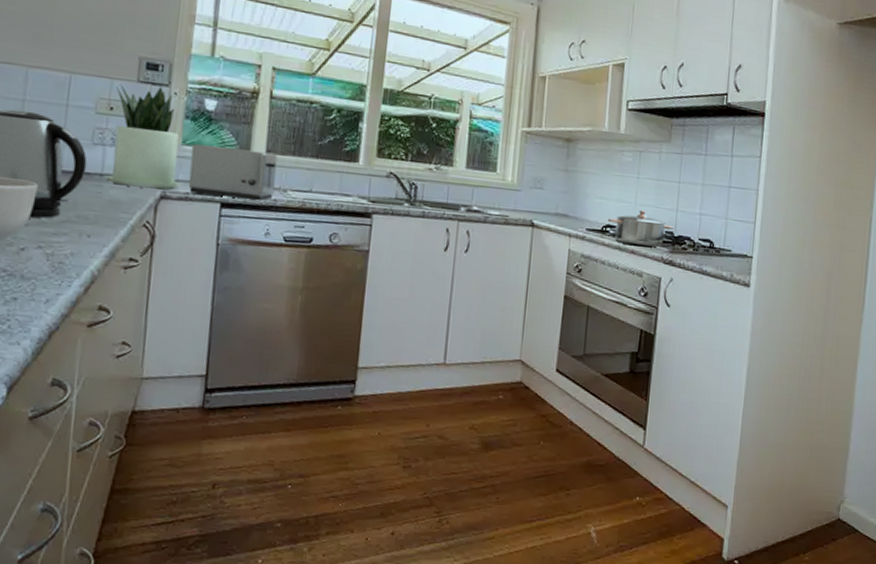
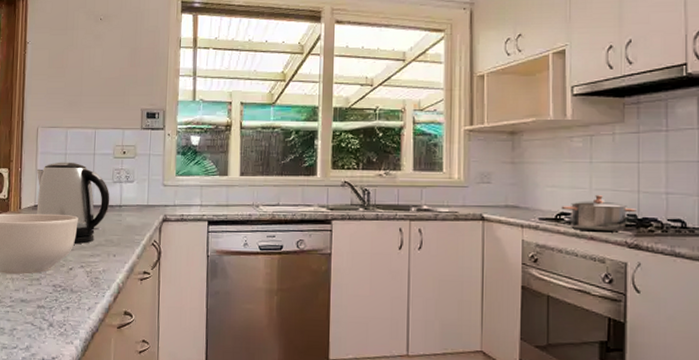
planter: present [104,83,182,190] -> none [122,130,178,214]
toaster: present [188,144,278,201] -> none [183,174,250,217]

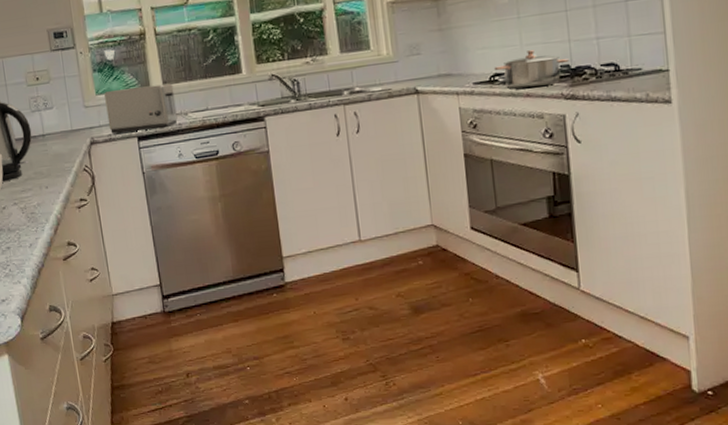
toaster: none [183,174,250,217] -> present [104,83,178,135]

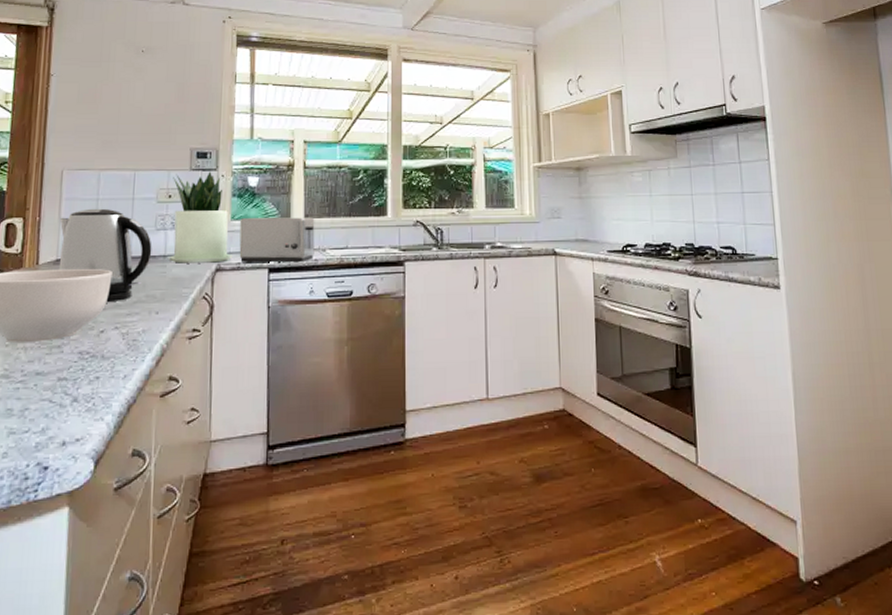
planter: none [37,50,104,141] -> present [167,171,233,263]
cooking pot: present [493,50,569,90] -> none [626,226,693,262]

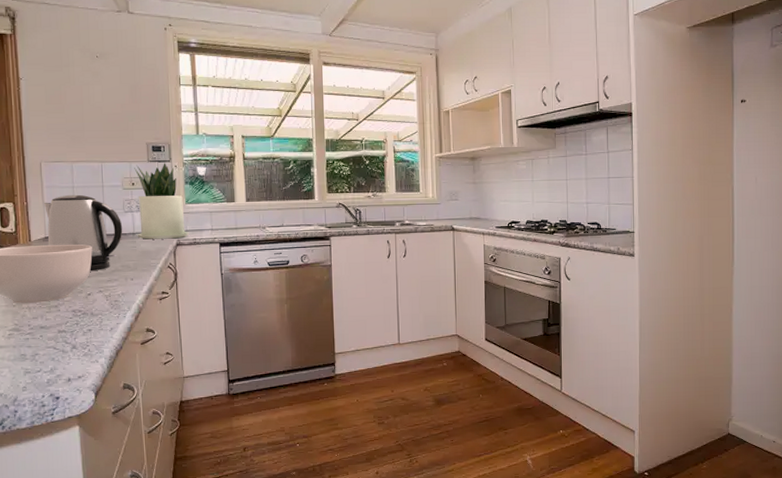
toaster: present [239,217,315,264] -> none [193,201,256,239]

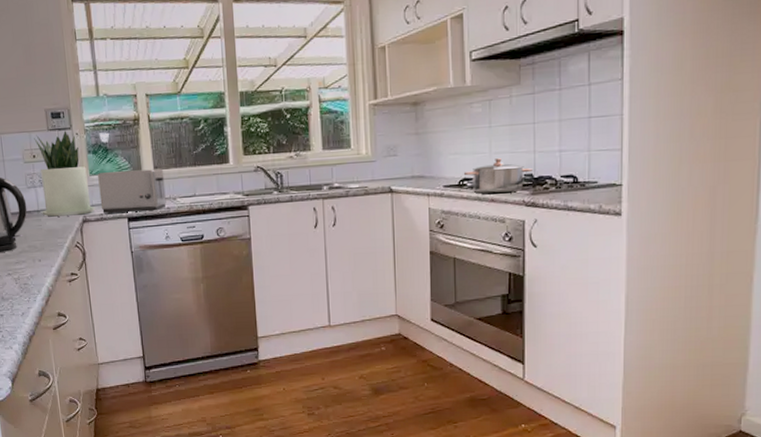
toaster: none [193,201,256,239] -> present [98,168,166,214]
cooking pot: none [511,206,566,235] -> present [463,158,533,194]

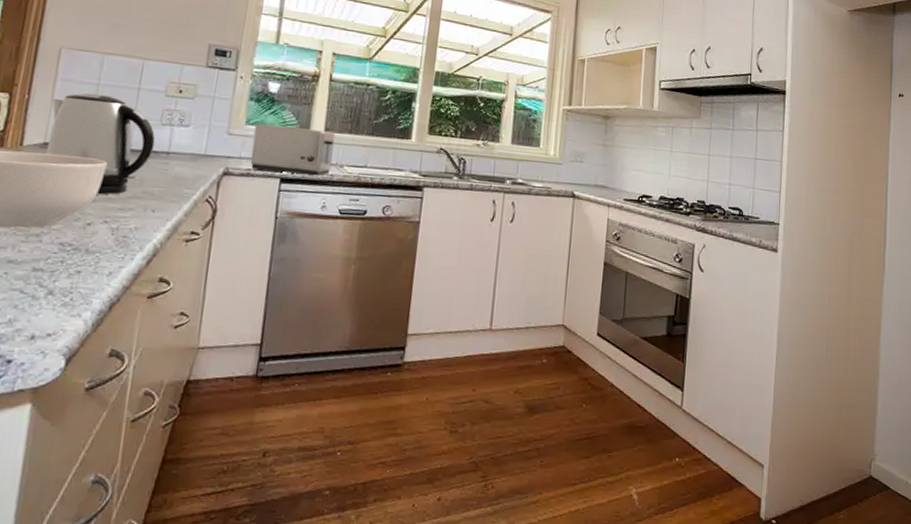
planter: present [34,130,96,217] -> none [171,68,244,166]
cooking pot: present [463,158,533,194] -> none [643,181,705,217]

